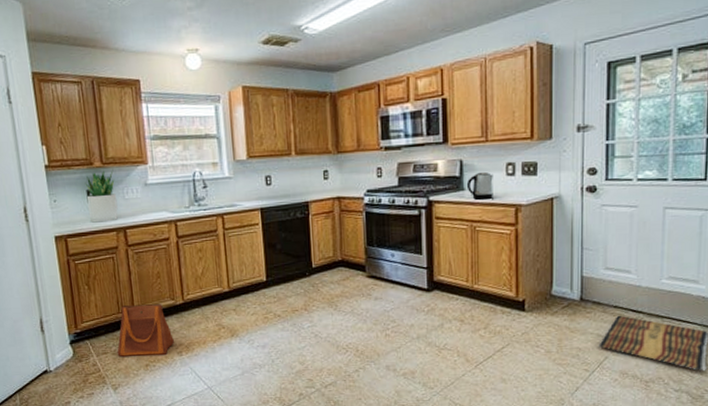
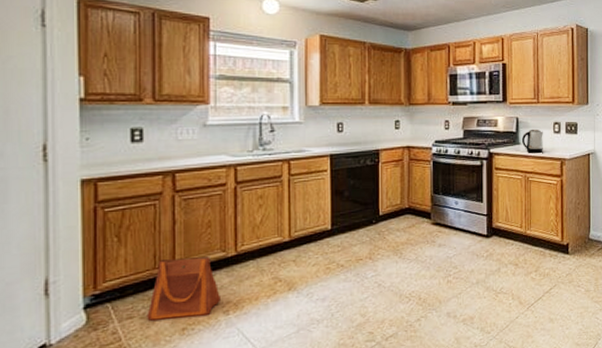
planter: present [85,169,118,223] -> none [129,107,168,165]

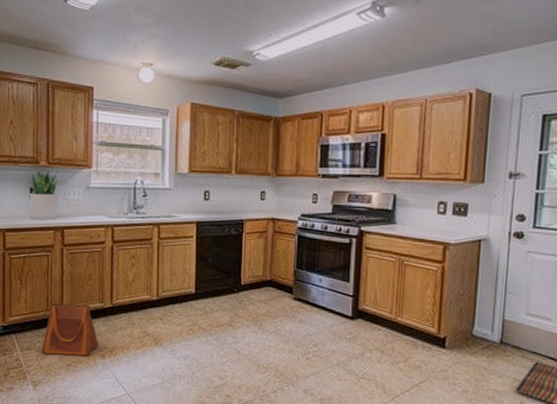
planter: none [129,107,168,165] -> present [29,170,58,220]
kettle: present [521,129,543,154] -> none [398,207,425,236]

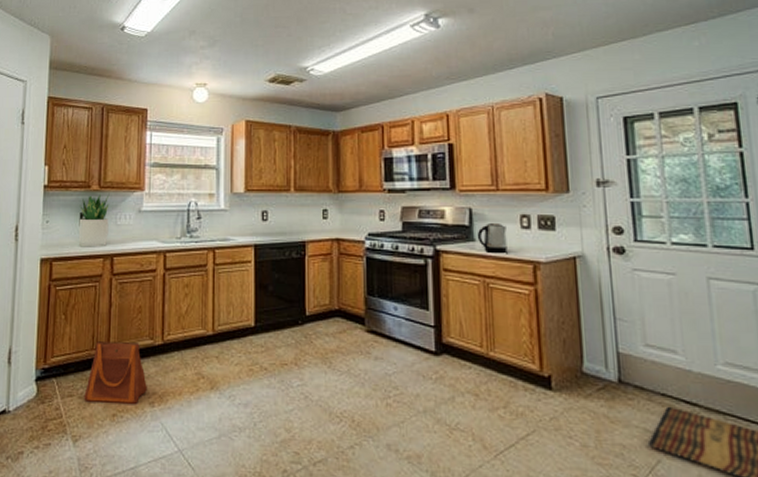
kettle: none [398,207,425,236] -> present [477,222,508,254]

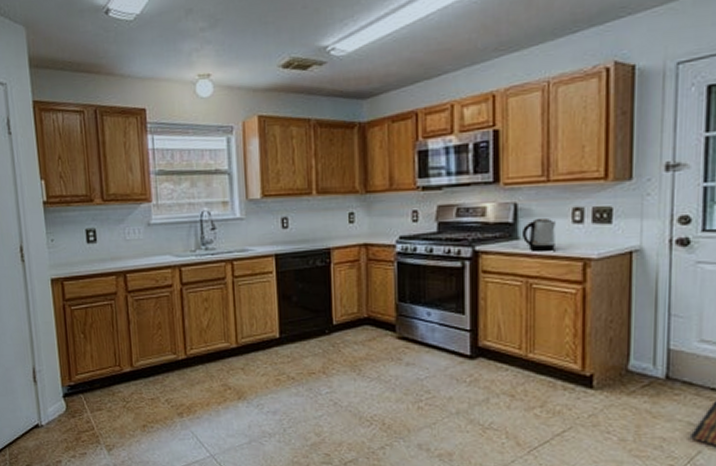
planter: present [78,194,110,247] -> none [84,207,119,265]
shopping bag: present [84,341,147,404] -> none [112,358,175,415]

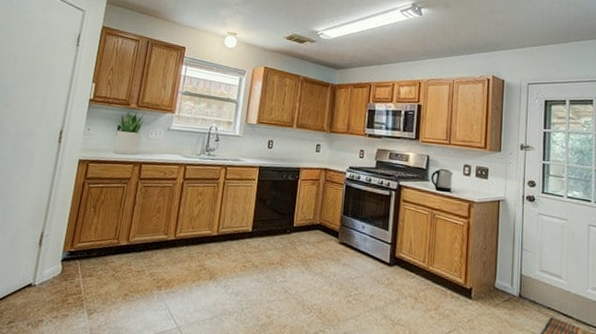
planter: none [84,207,119,265] -> present [114,111,145,156]

